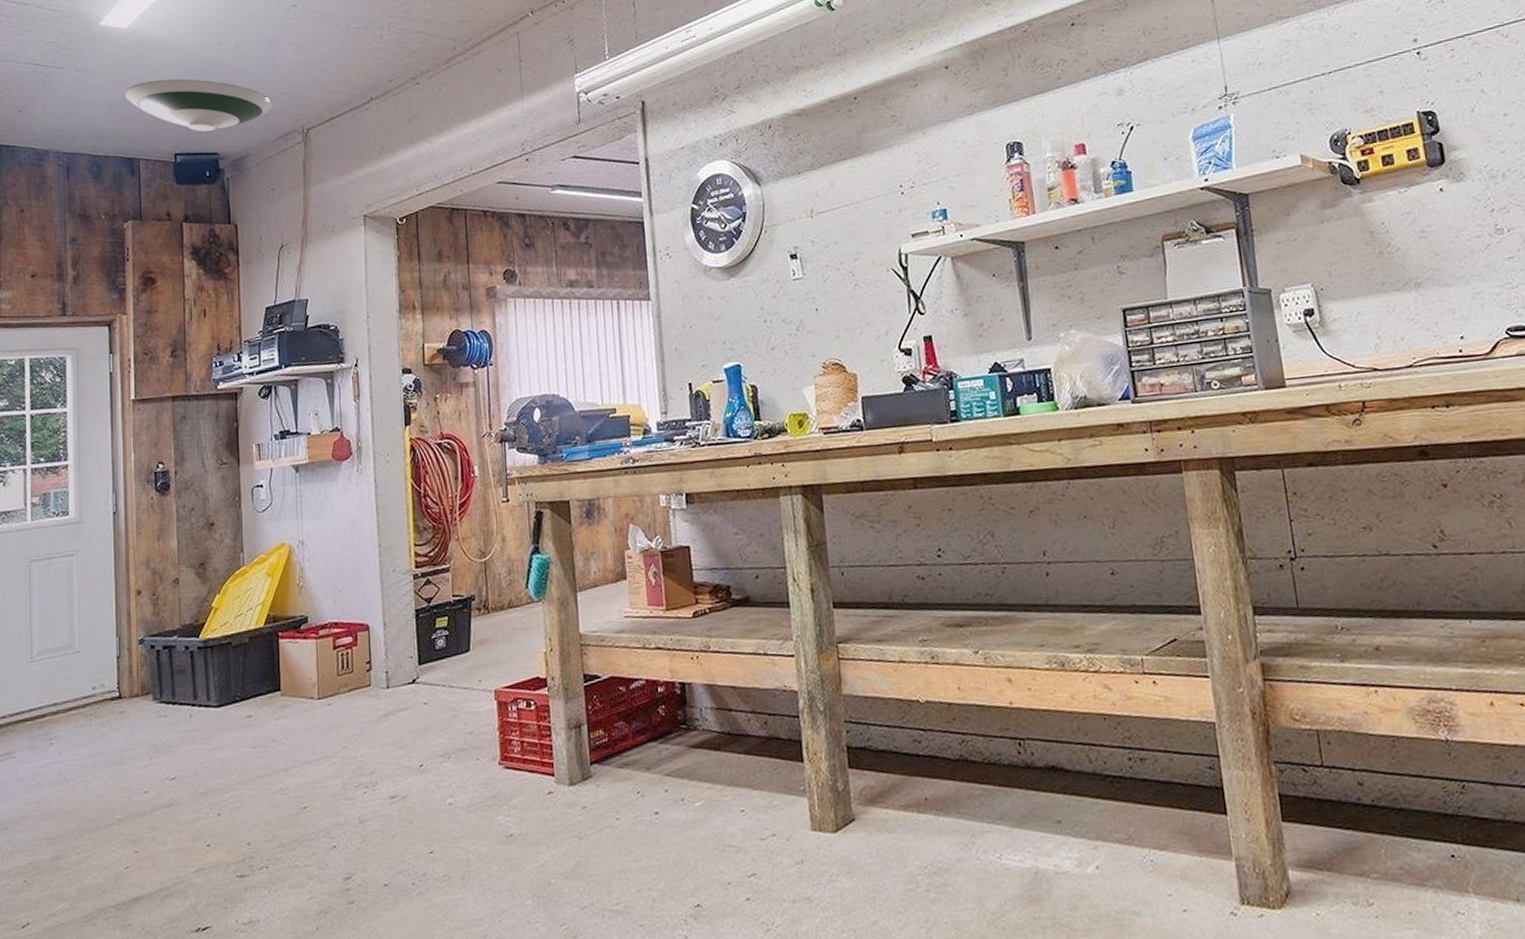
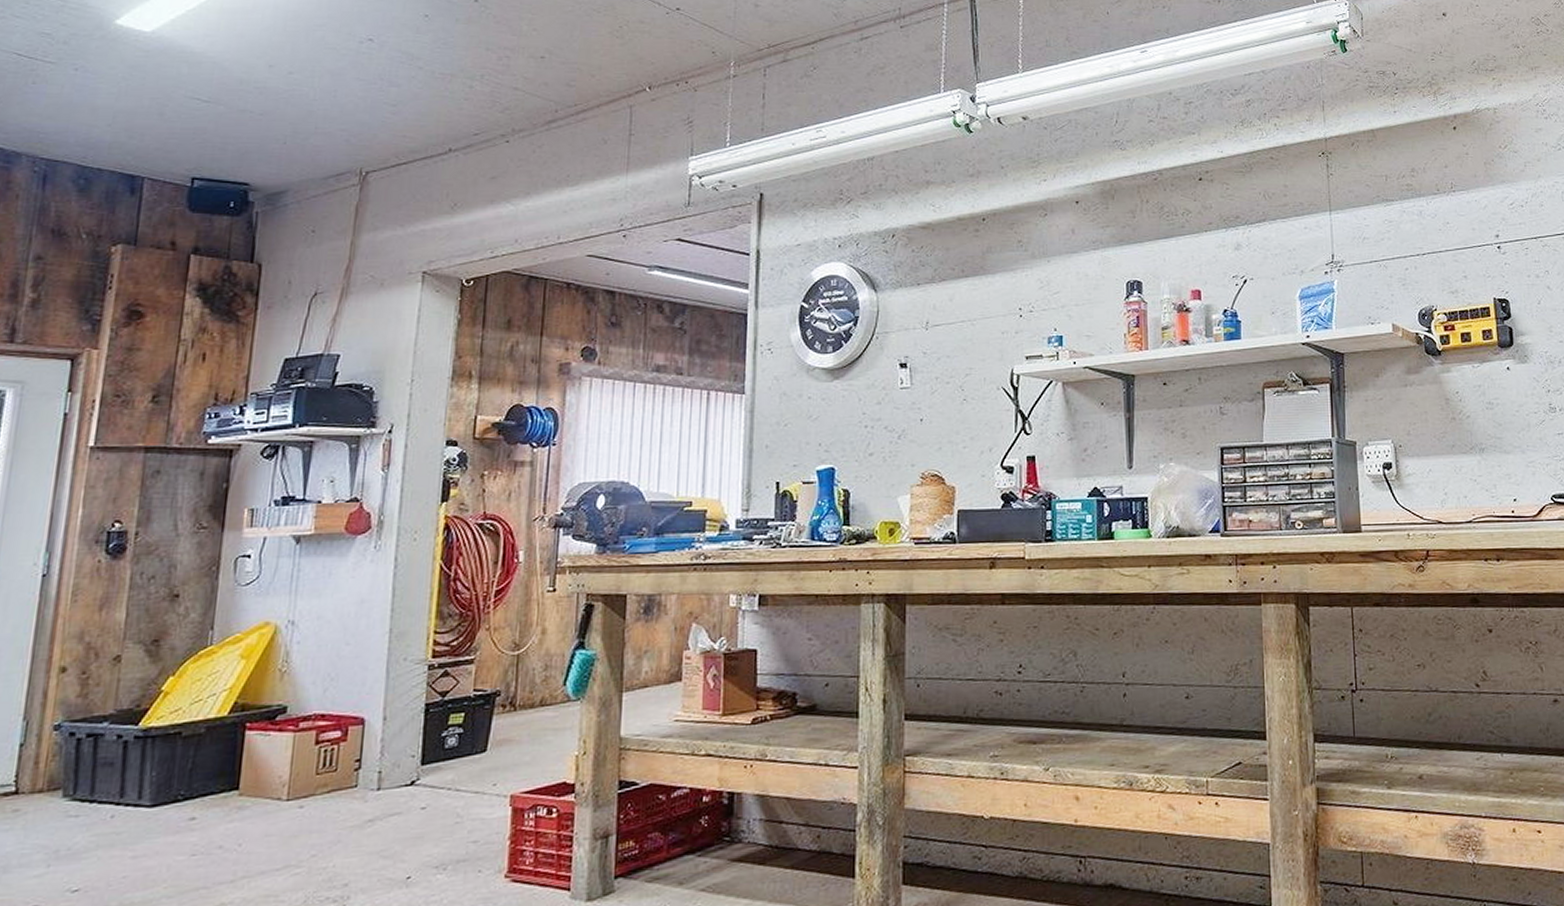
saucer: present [124,78,273,132] -> none [135,94,327,158]

